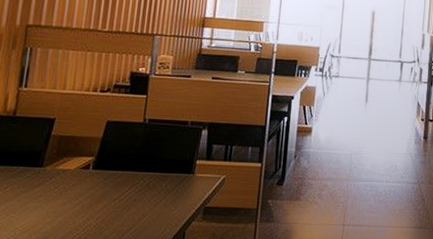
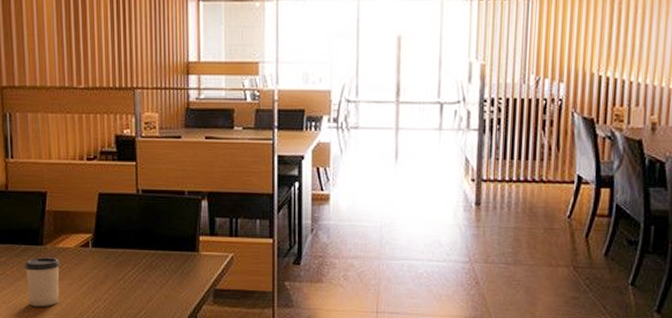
cup: none [17,178,58,226] -> present [25,257,61,307]

